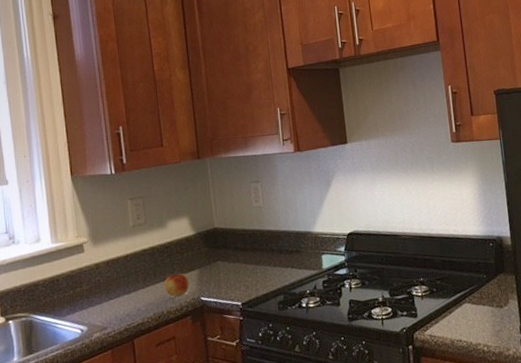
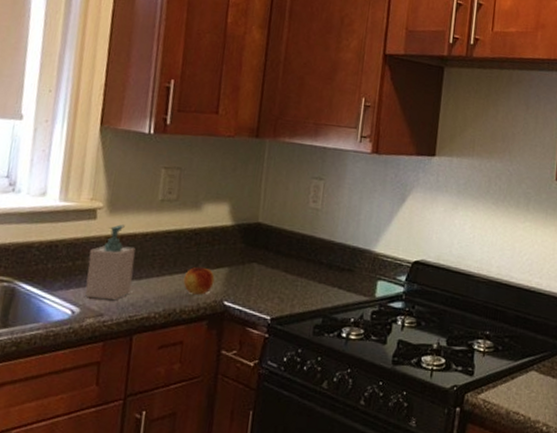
soap bottle: none [85,252,125,316] -> present [84,224,135,301]

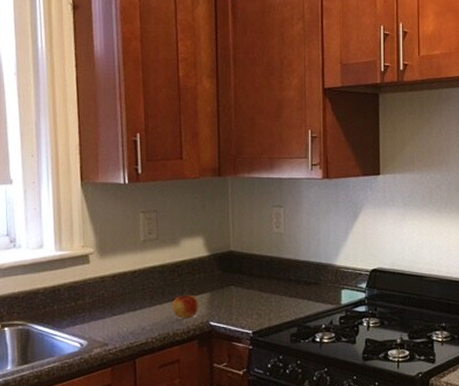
soap bottle: present [84,224,135,301] -> none [88,266,129,331]

